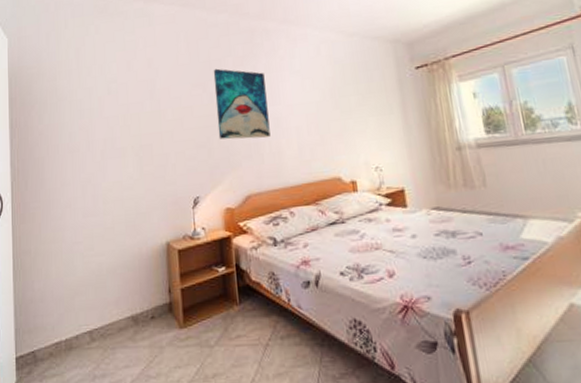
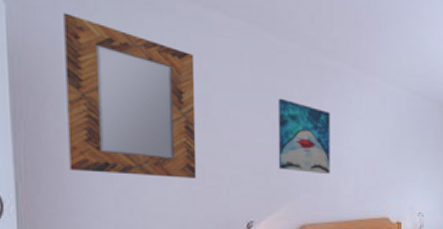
home mirror: none [44,35,147,167] -> present [63,12,197,178]

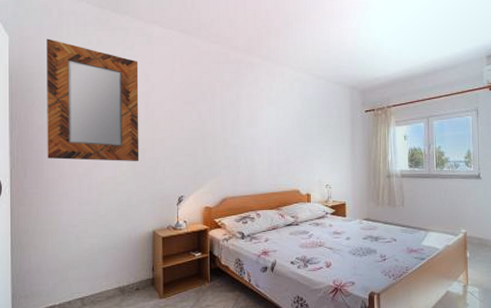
wall art: present [277,98,330,175] -> none [203,91,247,154]

